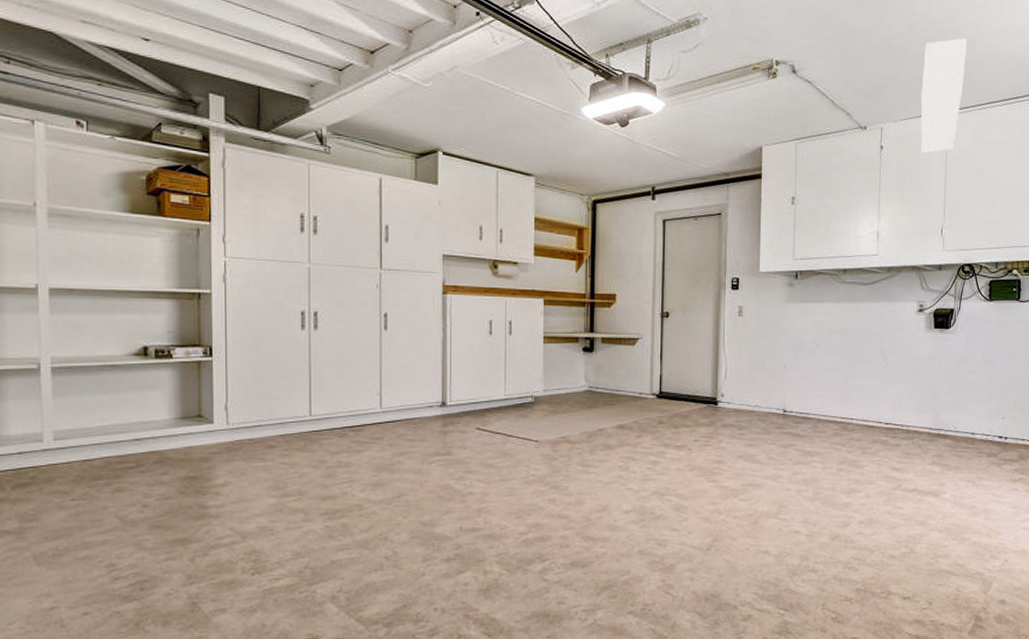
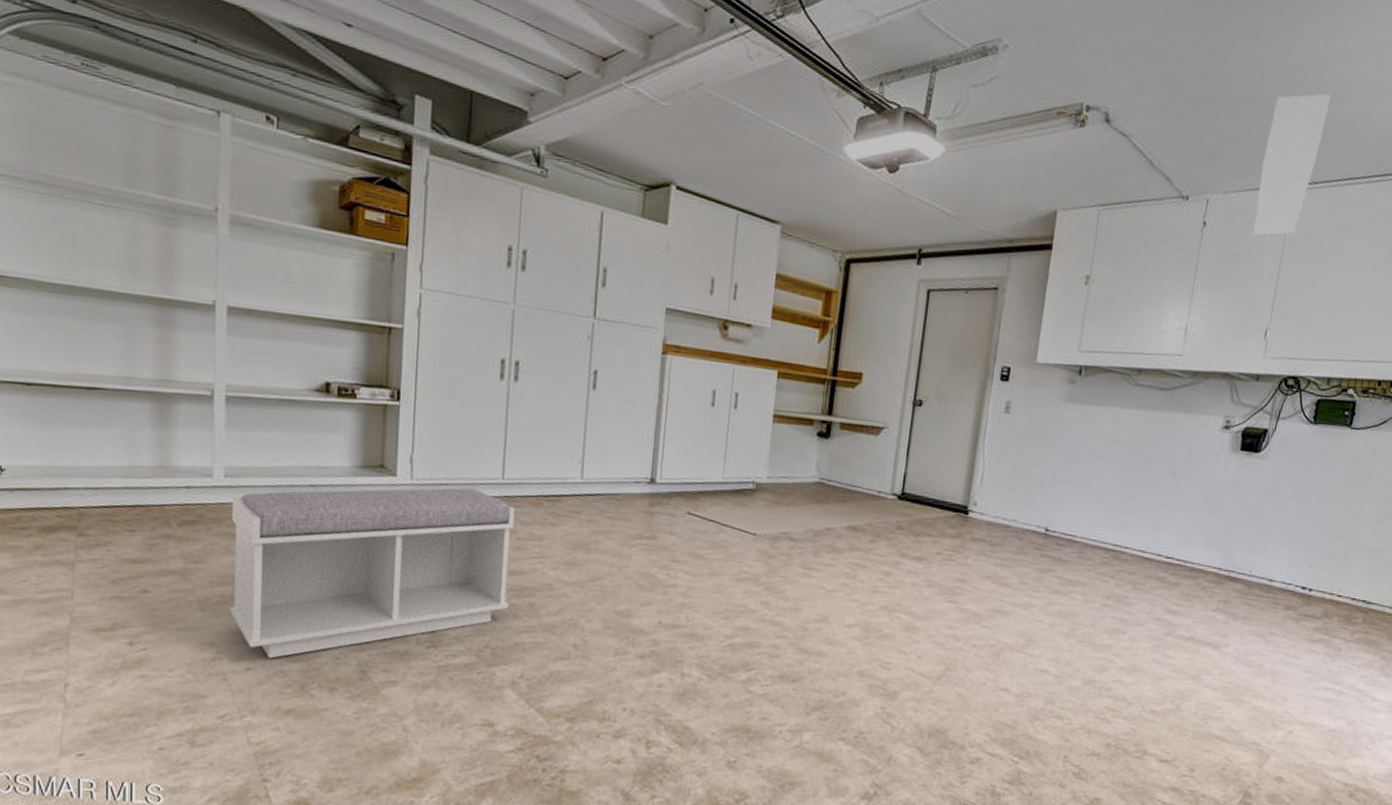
bench: none [62,427,324,602] -> present [230,488,516,659]

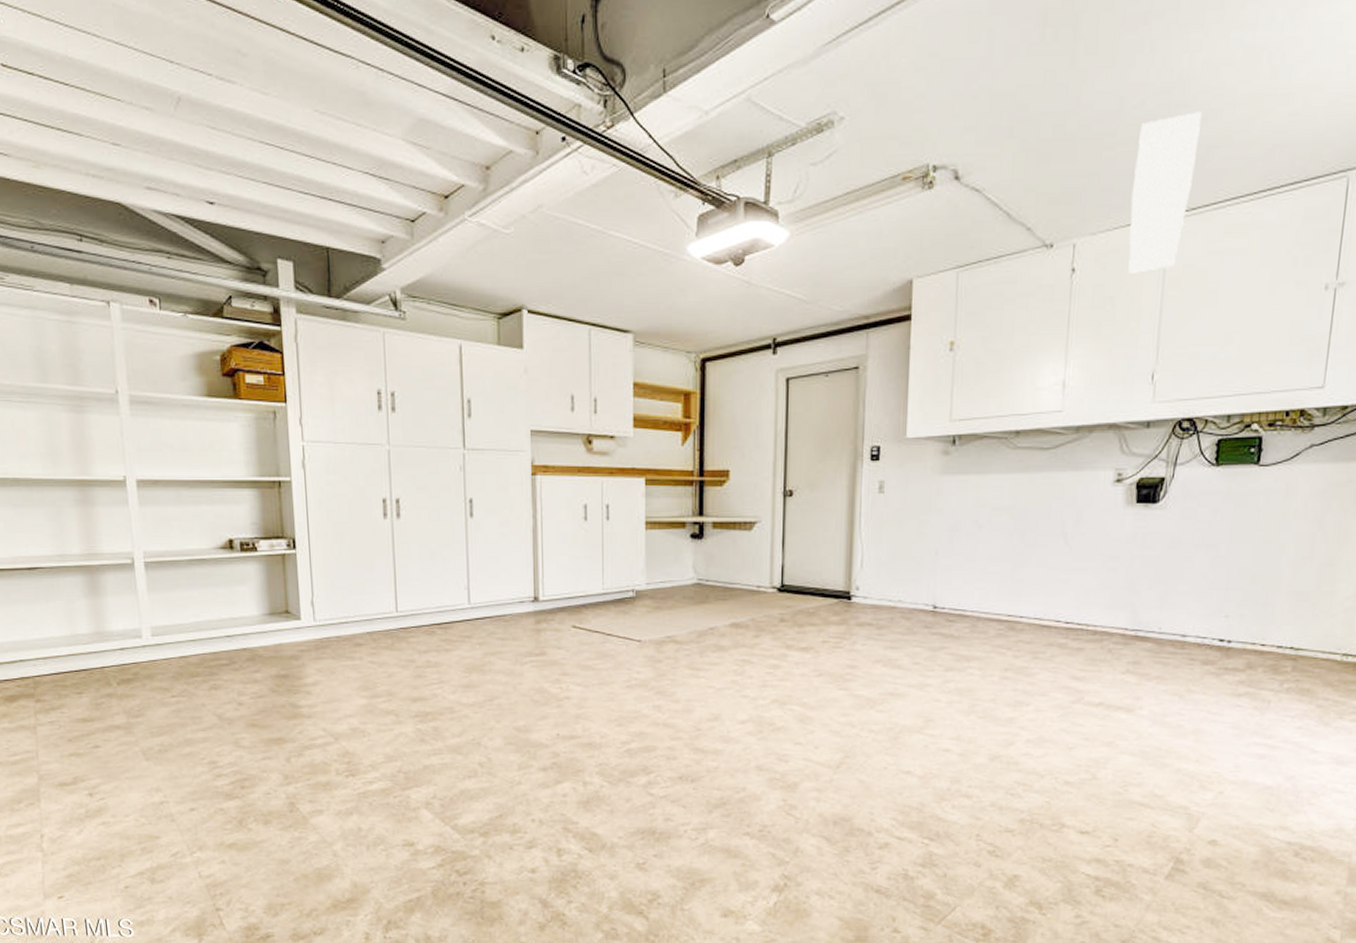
bench: present [230,488,516,659] -> none [161,623,416,798]

